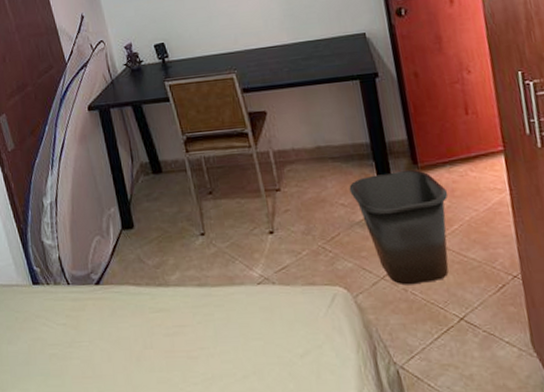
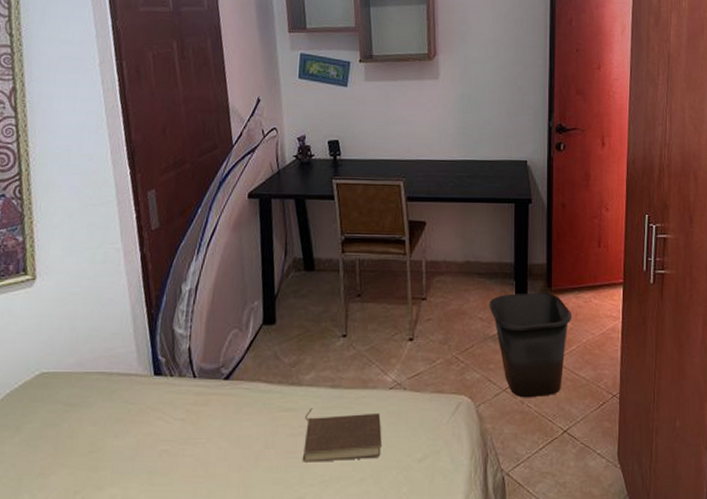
book: none [177,308,259,361] -> present [302,408,382,462]

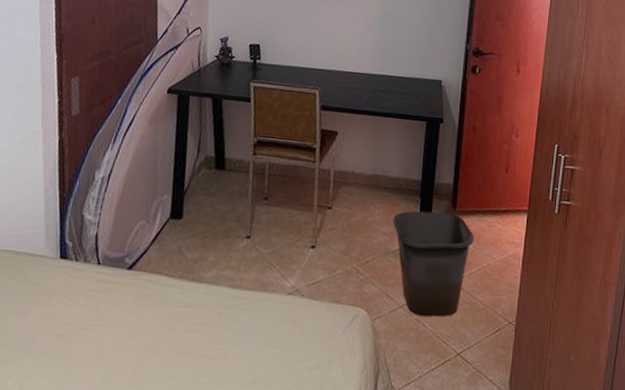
book: present [302,408,382,462] -> none [195,306,277,363]

